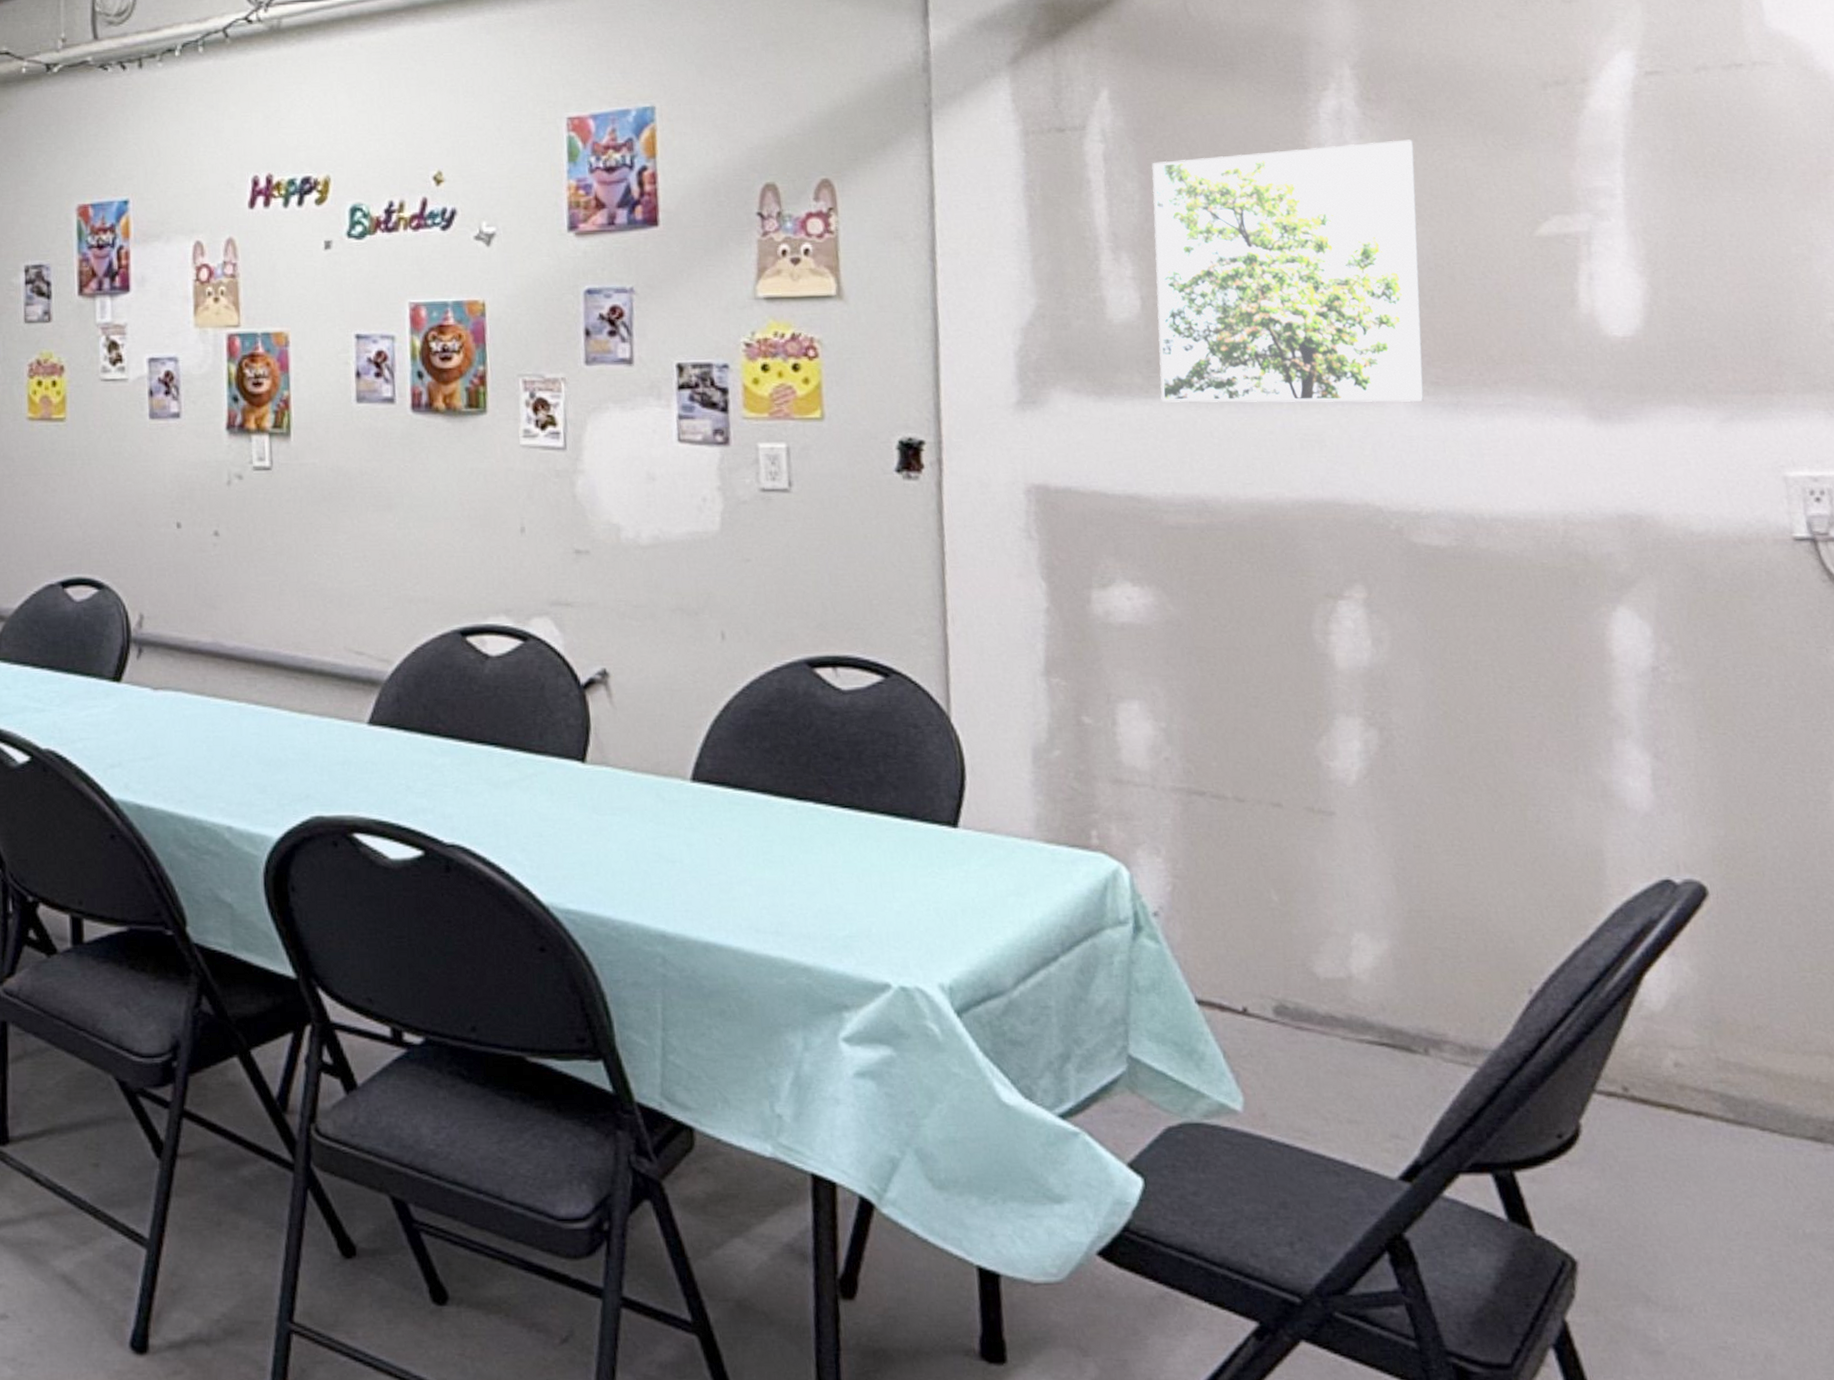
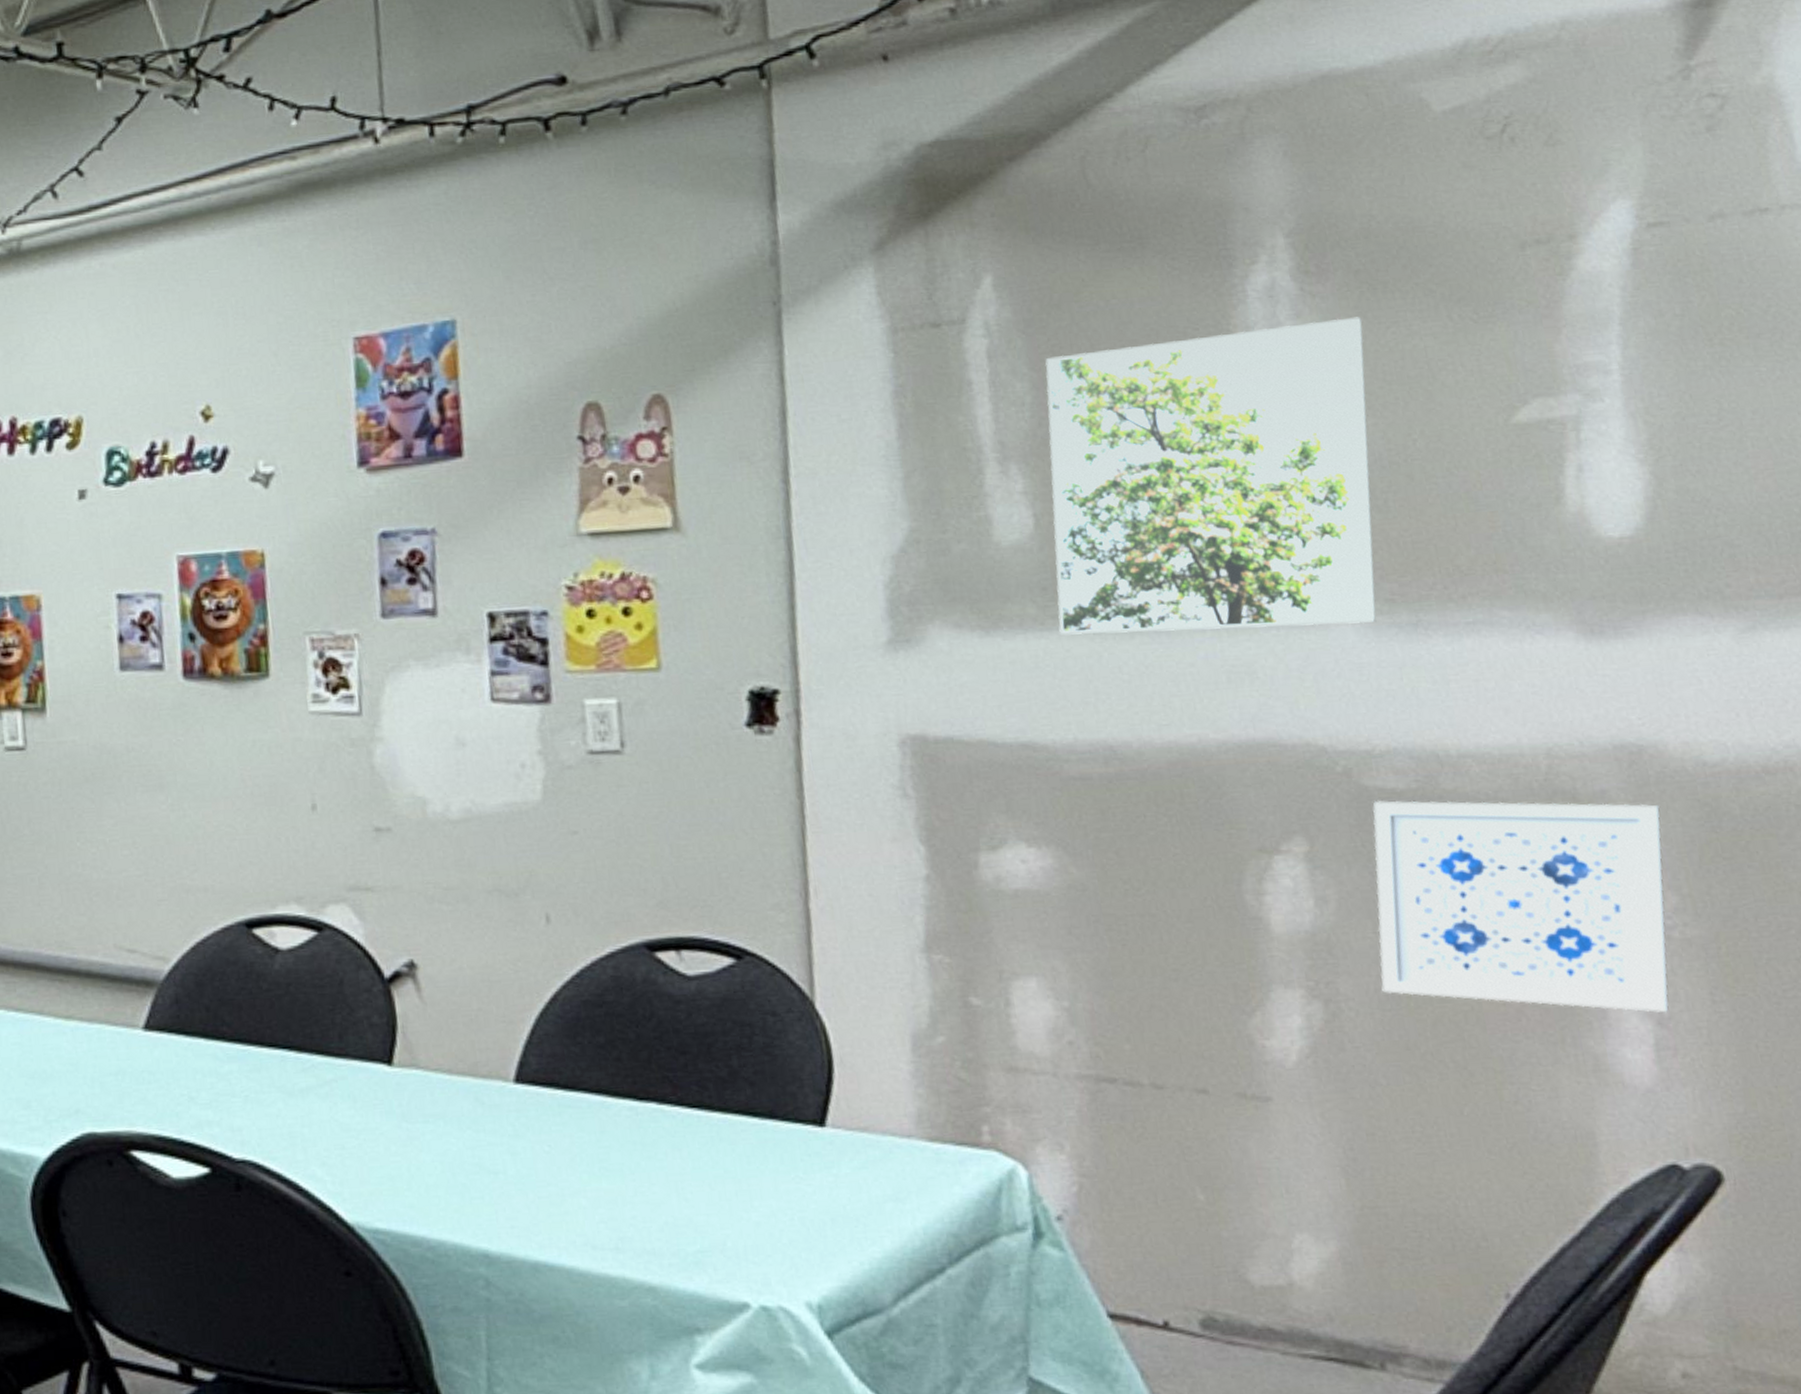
wall art: none [1420,555,1664,748] -> present [1373,800,1669,1013]

